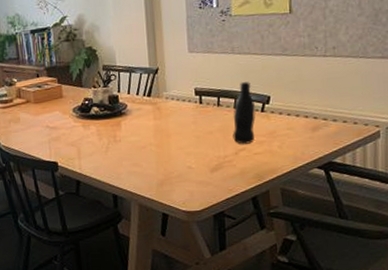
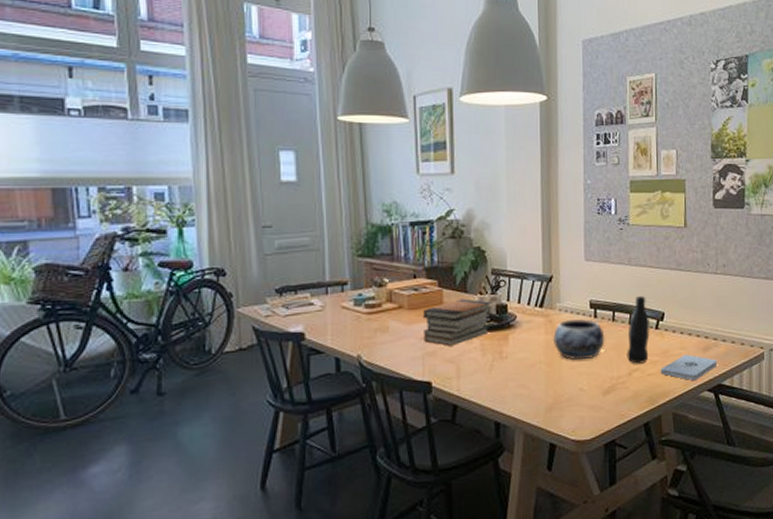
book stack: none [46,92,105,132] -> present [422,299,492,346]
decorative bowl: none [160,105,211,142] -> present [552,319,605,361]
notepad: none [267,134,327,159] -> present [660,354,717,381]

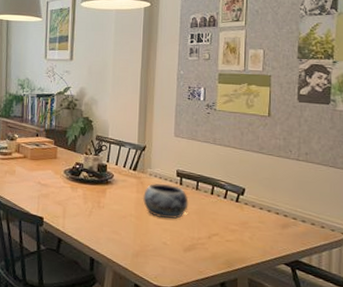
book stack: present [422,299,492,346] -> none [40,156,95,192]
bottle: present [627,296,651,364] -> none [208,171,231,230]
notepad: present [660,354,717,381] -> none [238,228,295,253]

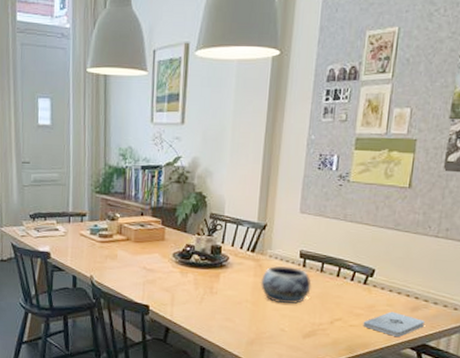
notepad: none [238,228,295,253] -> present [363,311,425,338]

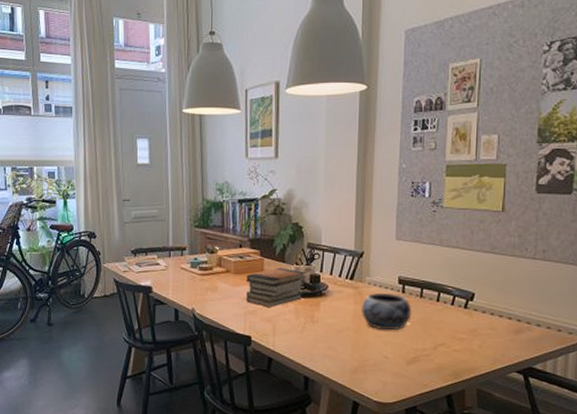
book stack: none [146,237,208,277] -> present [246,267,307,307]
notepad: present [363,311,425,338] -> none [466,335,529,361]

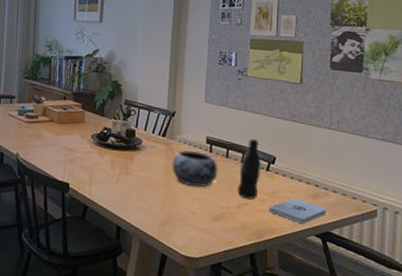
book stack: present [246,267,307,307] -> none [67,120,123,157]
bottle: none [433,276,459,340] -> present [237,139,262,200]
notepad: none [466,335,529,361] -> present [268,198,326,224]

